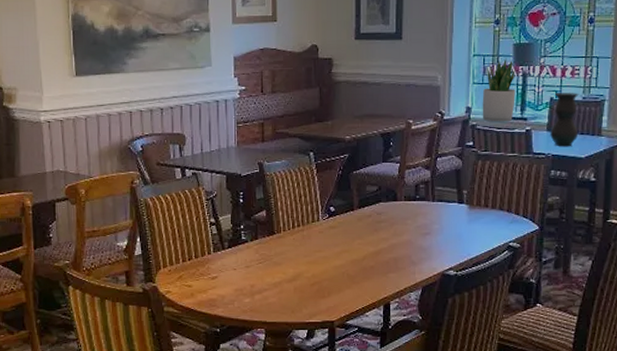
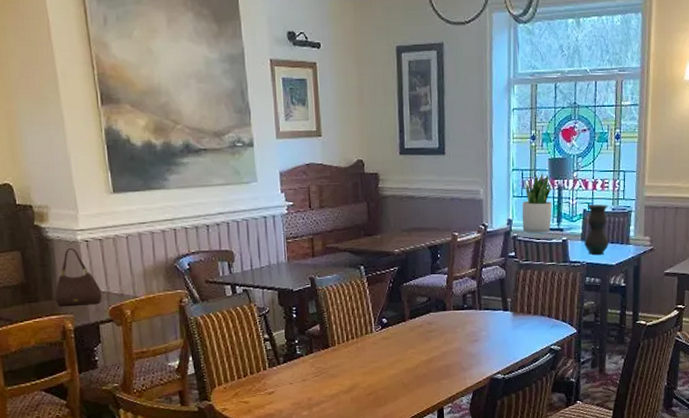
handbag: none [17,127,60,185] -> present [55,247,102,307]

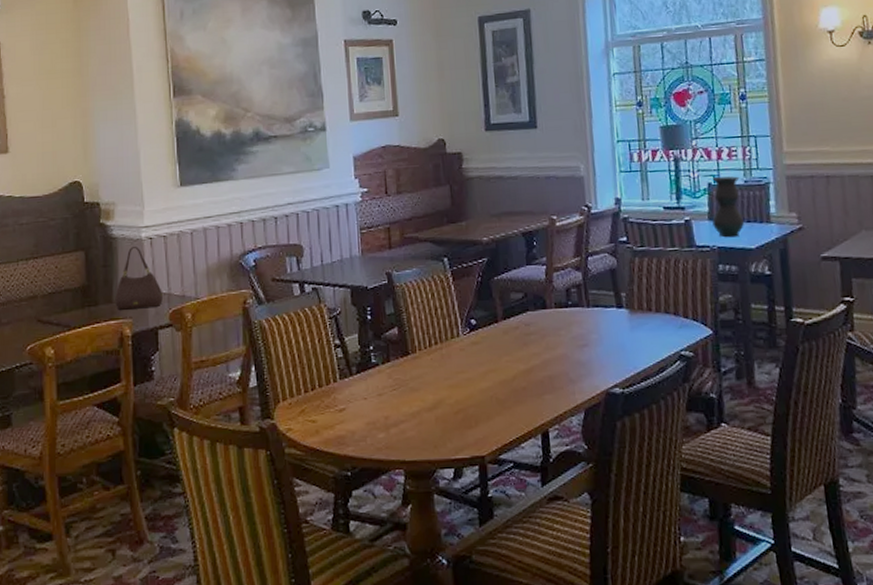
planter: present [522,172,553,233] -> none [631,142,669,214]

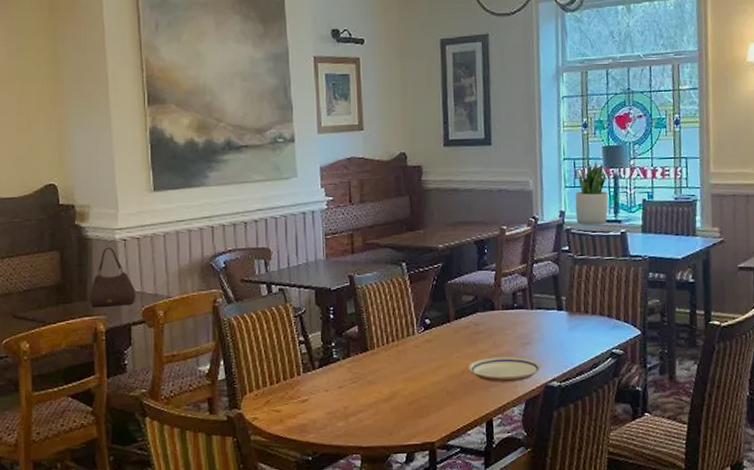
plate: none [520,359,602,389] -> present [468,356,542,382]
planter: none [631,142,669,214] -> present [575,161,608,226]
vase: present [712,176,745,237] -> none [645,193,674,248]

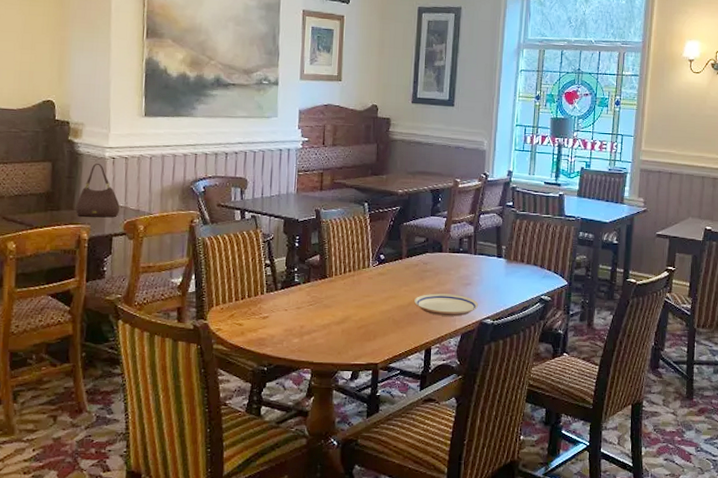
planter: present [575,161,608,226] -> none [521,129,553,187]

